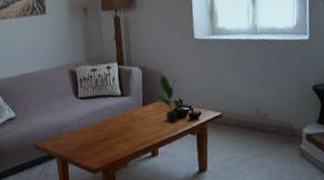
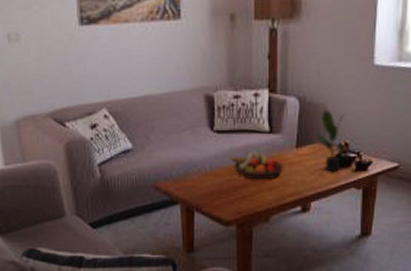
fruit bowl: none [92,111,135,134] -> present [230,151,283,180]

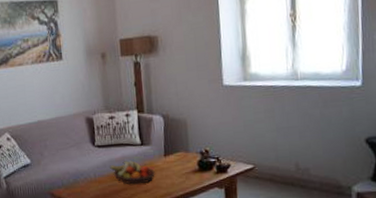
potted plant: present [316,109,346,172] -> none [180,123,206,175]

